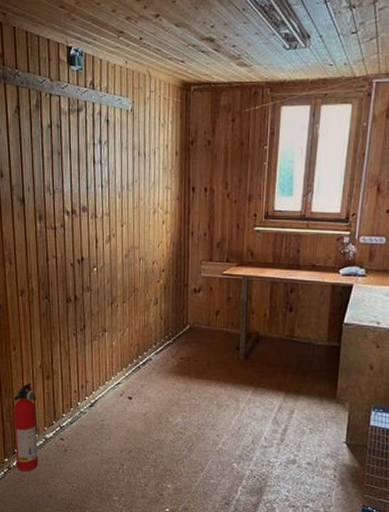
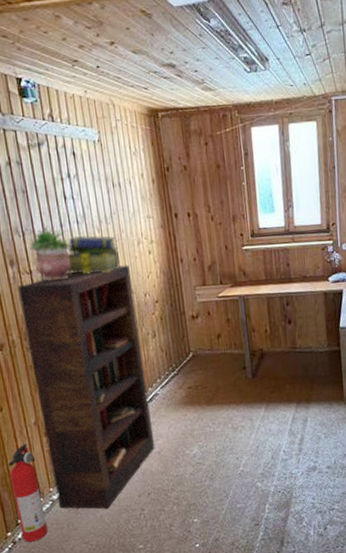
bookcase: none [43,232,143,456] -> present [18,265,155,509]
potted plant: none [57,187,95,239] -> present [29,226,73,281]
stack of books: none [87,199,136,236] -> present [67,235,121,274]

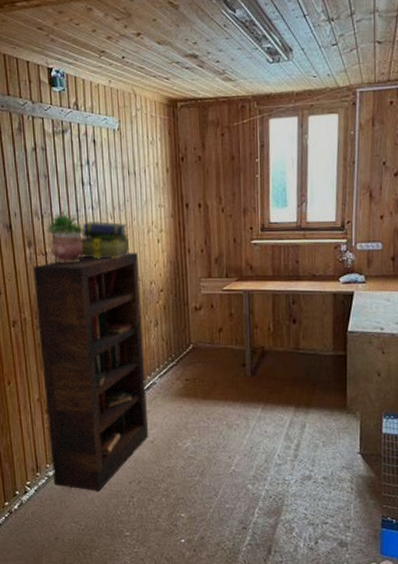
fire extinguisher: present [8,443,47,543] -> none [11,418,41,514]

